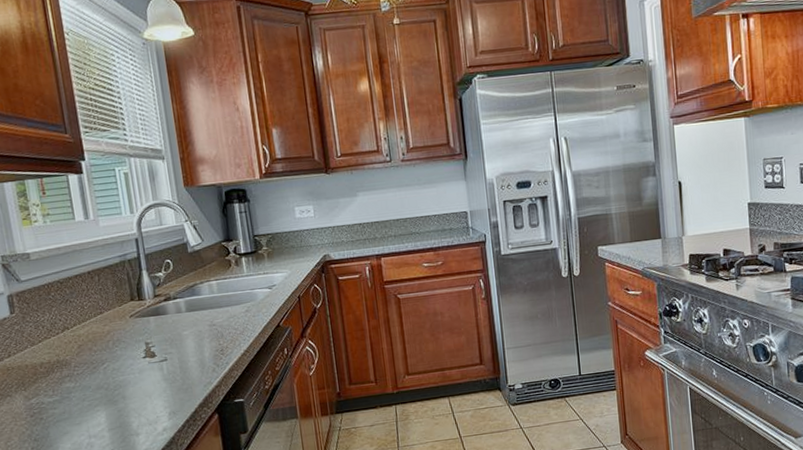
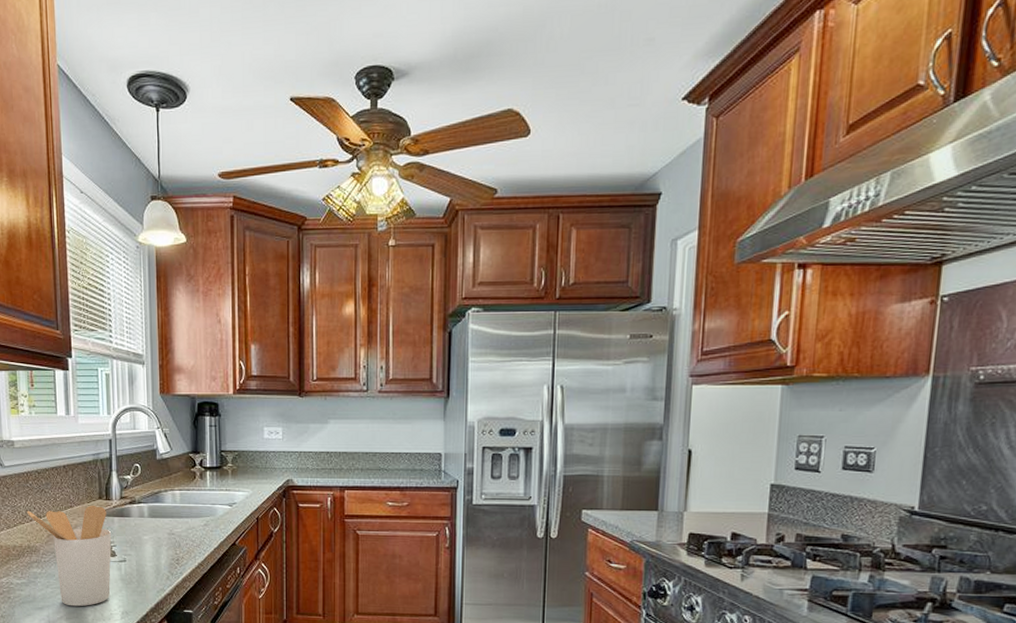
utensil holder: none [51,307,154,417] -> present [26,505,112,607]

